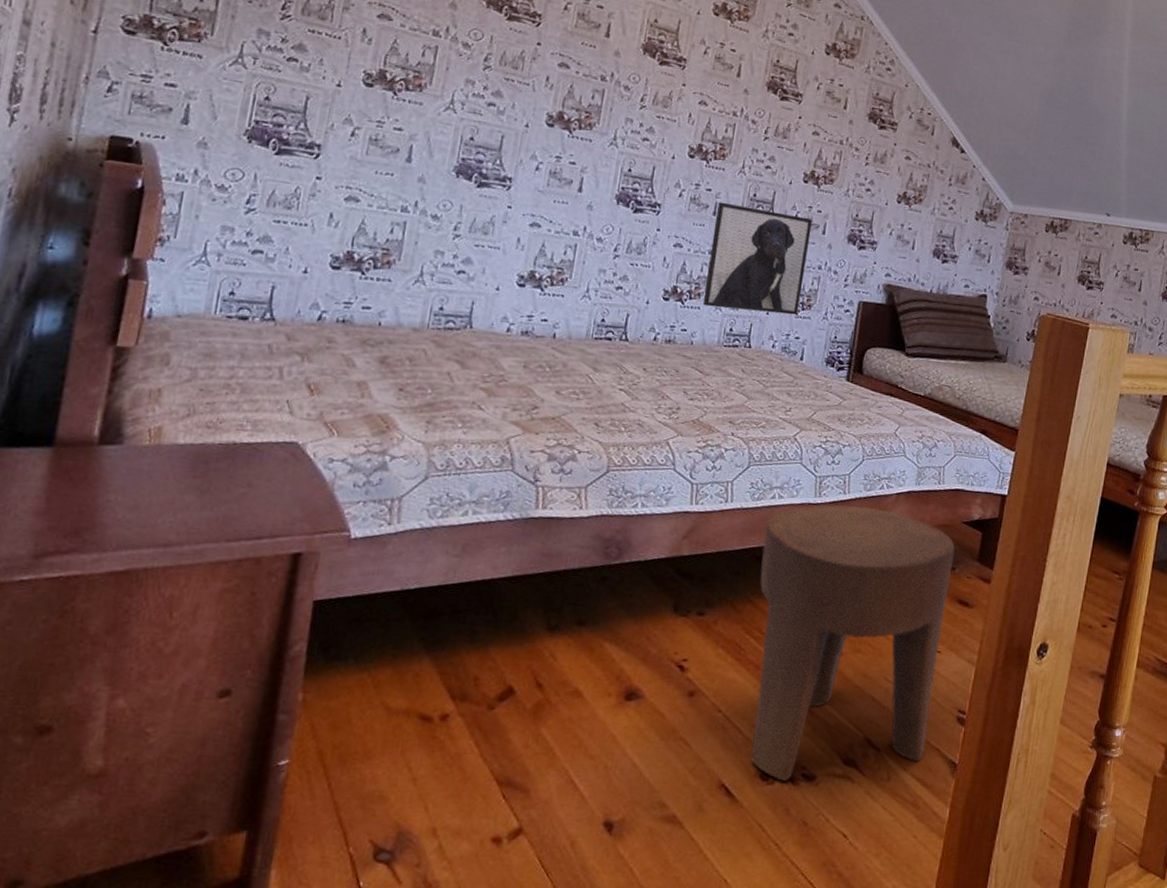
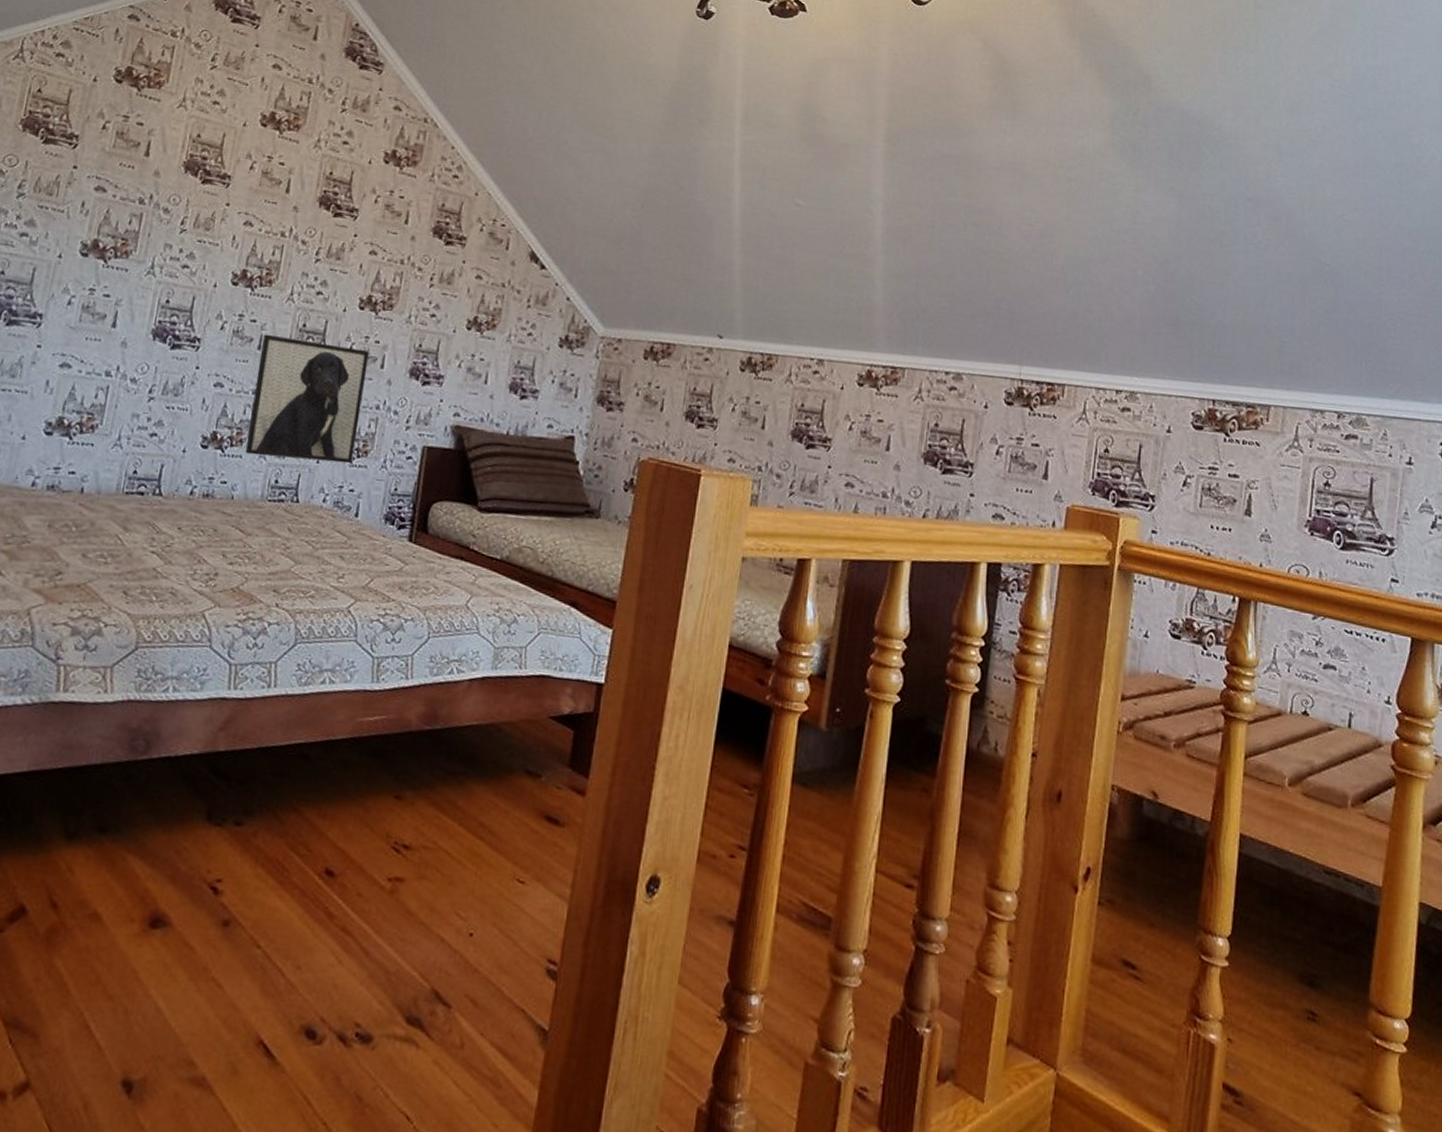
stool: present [751,505,955,781] -> none [295,692,541,1041]

